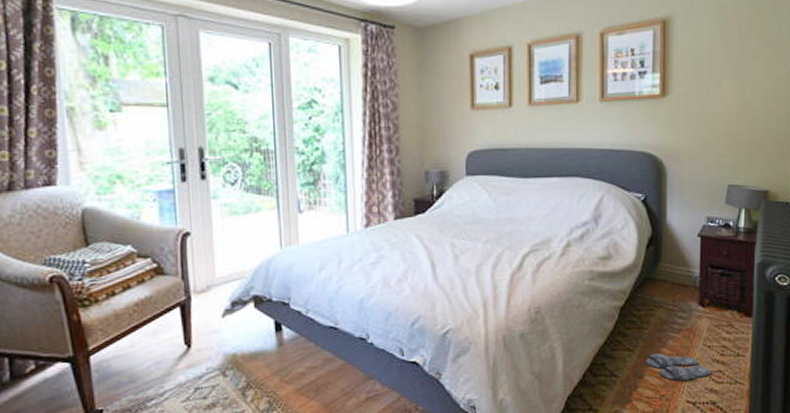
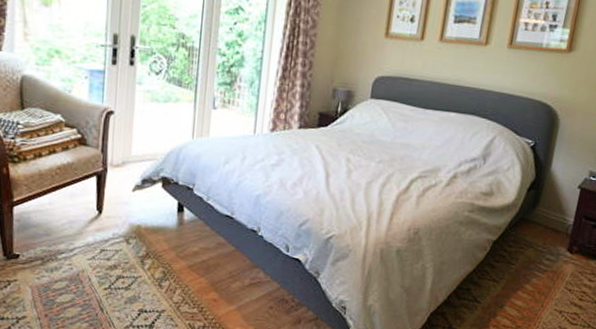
slippers: present [646,353,712,382] -> none [508,288,568,318]

